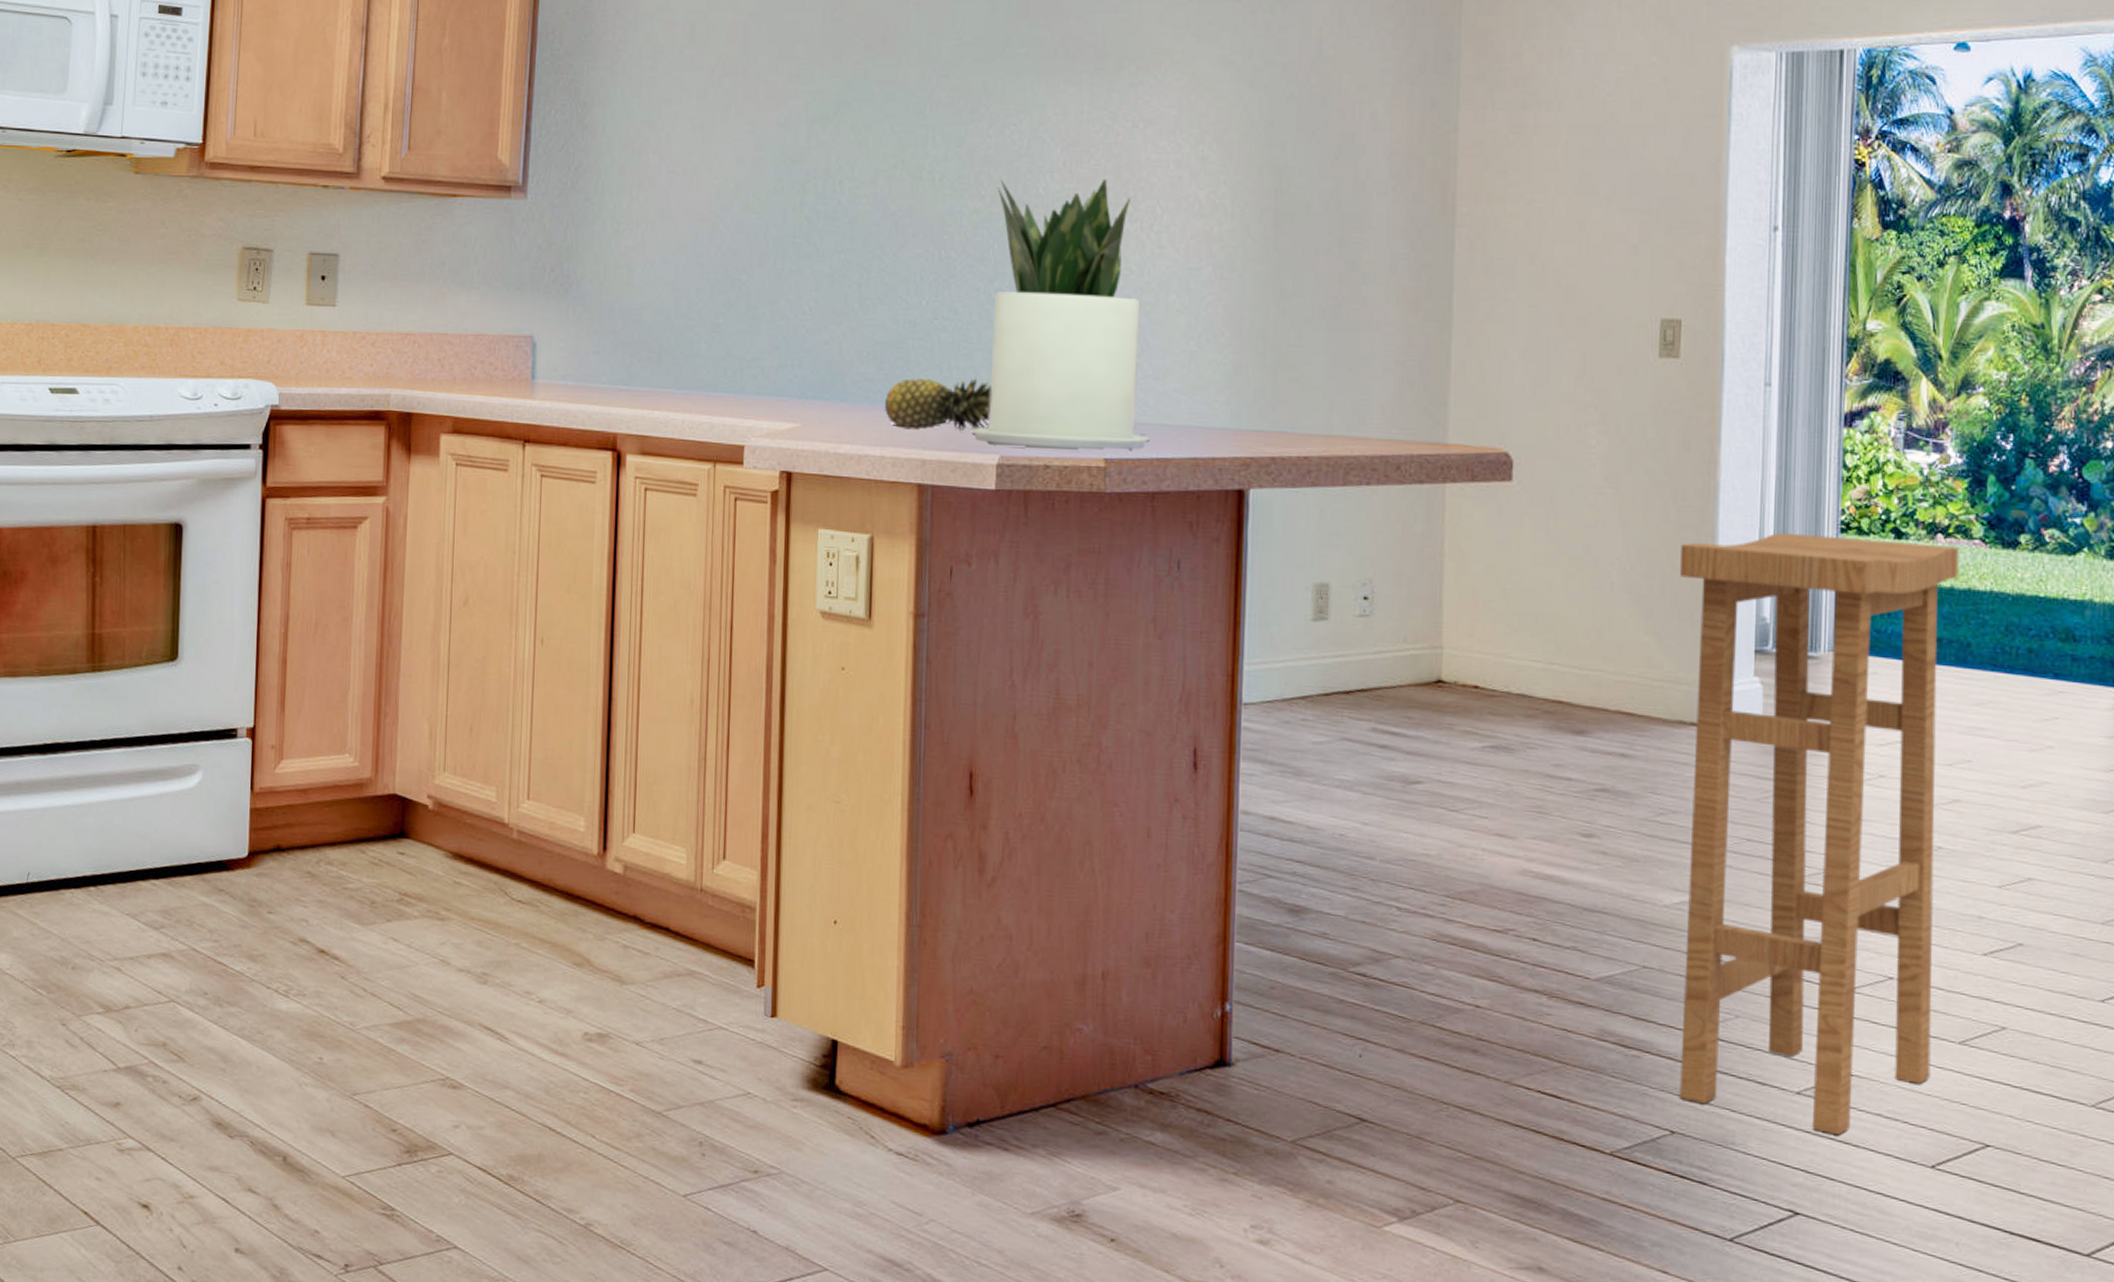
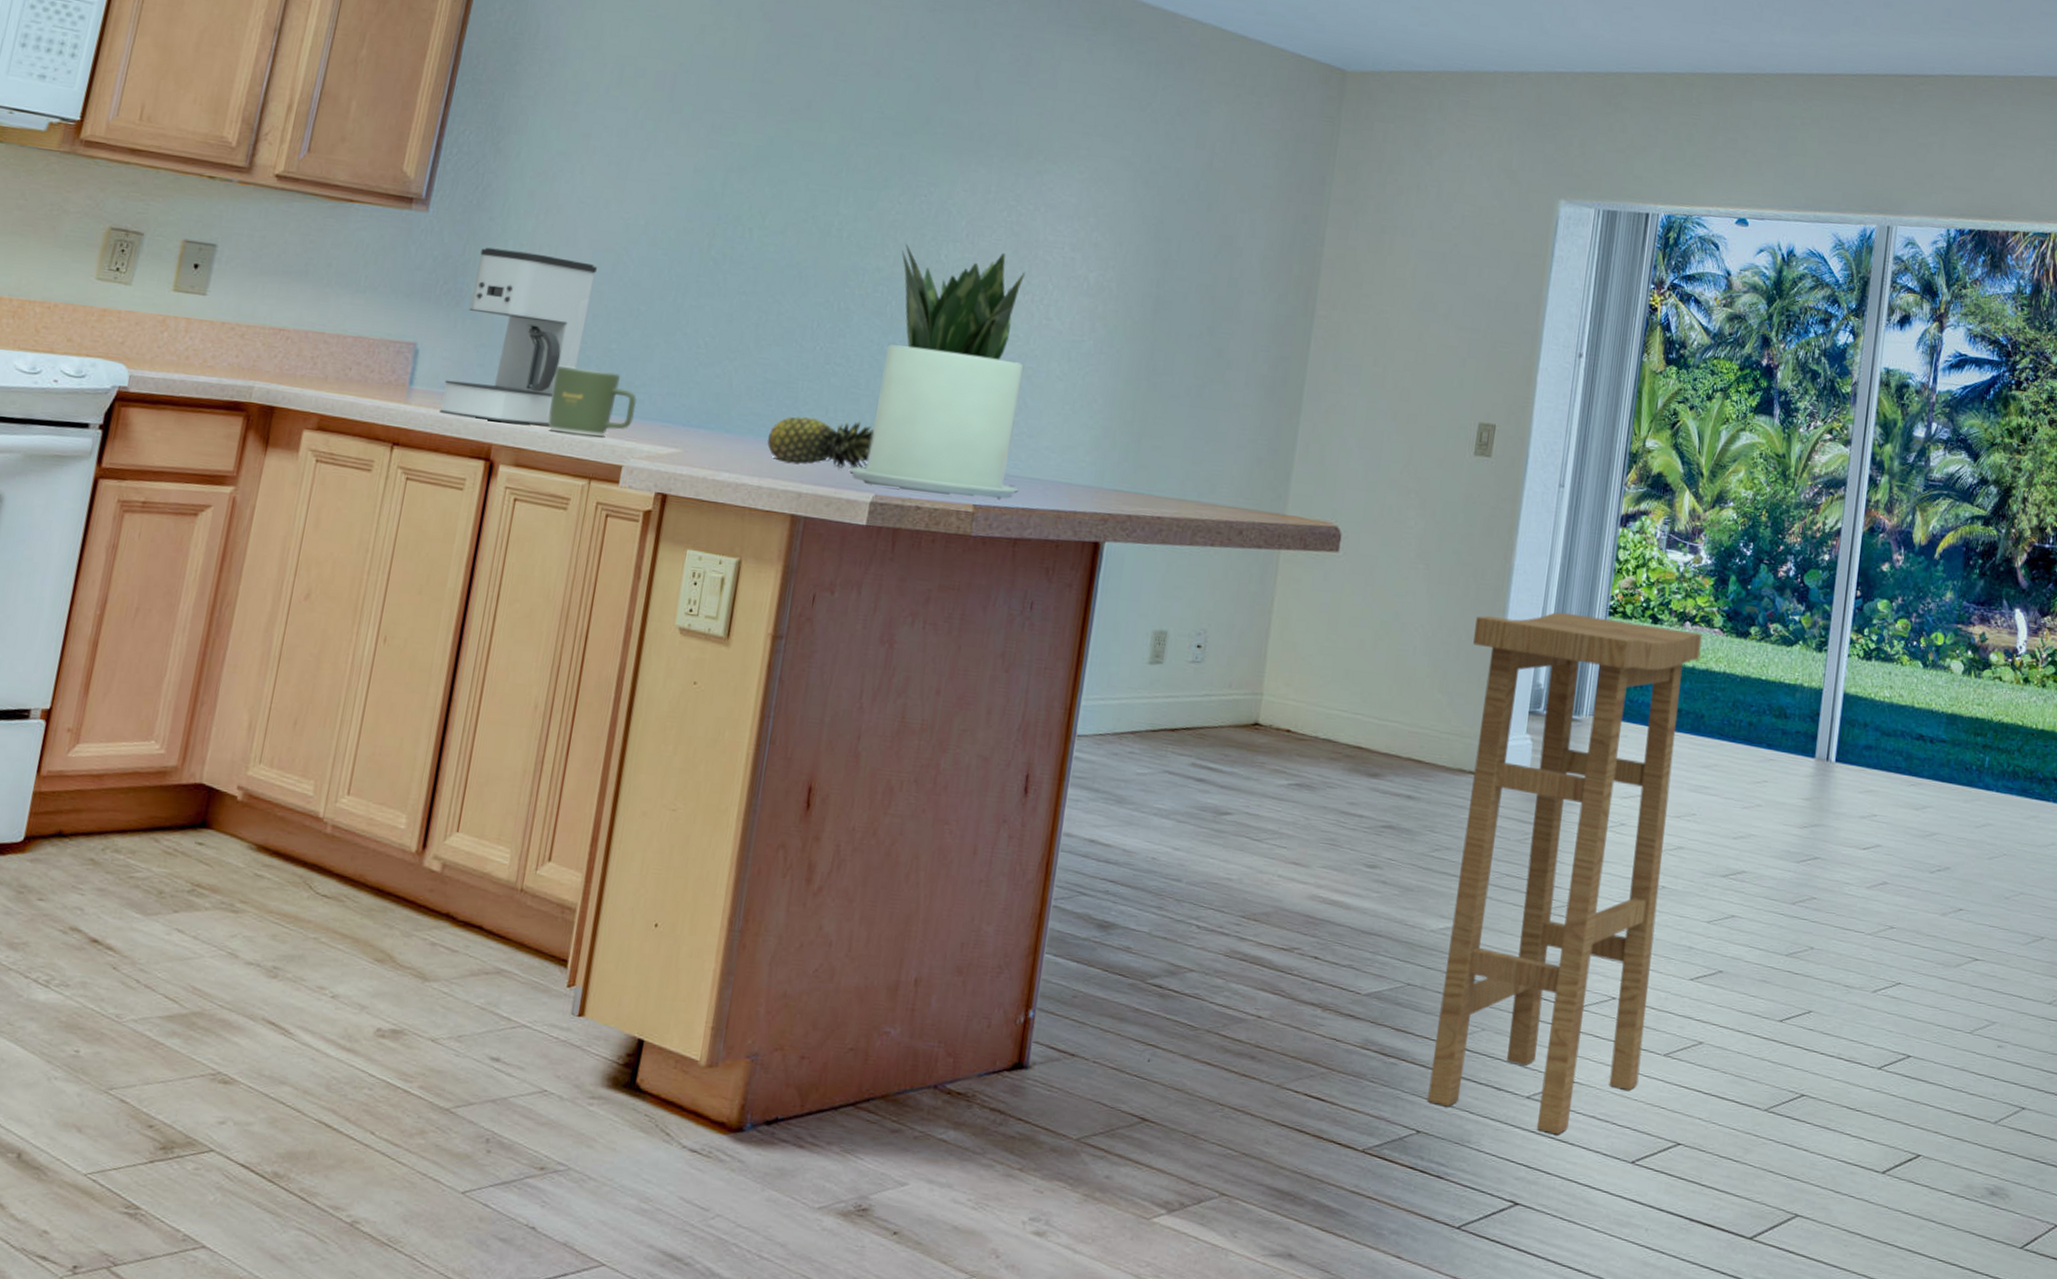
coffee maker: none [563,230,695,411] -> present [439,247,598,427]
mug: none [667,347,751,417] -> present [548,366,637,437]

